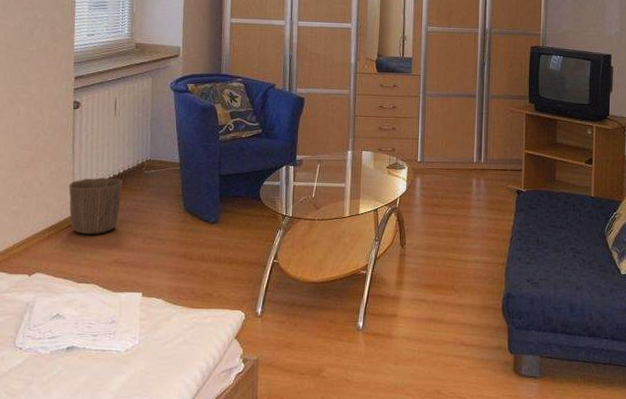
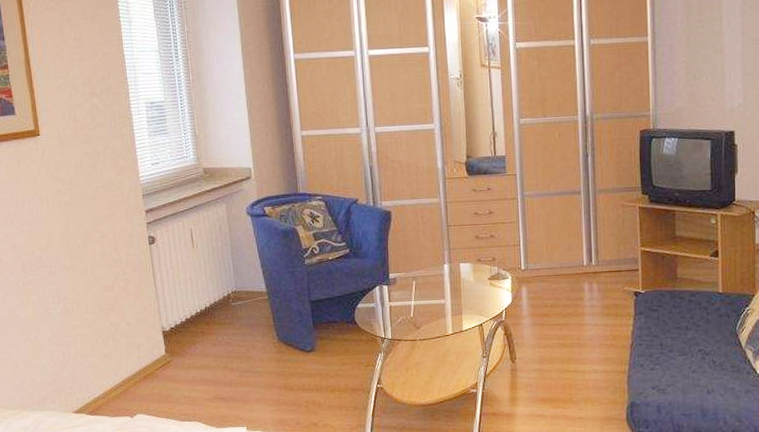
waste basket: present [69,177,123,235] -> none [157,312,212,373]

